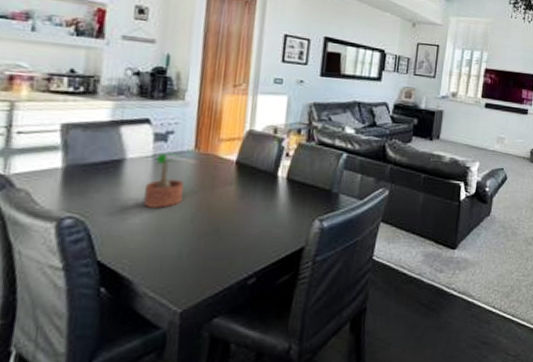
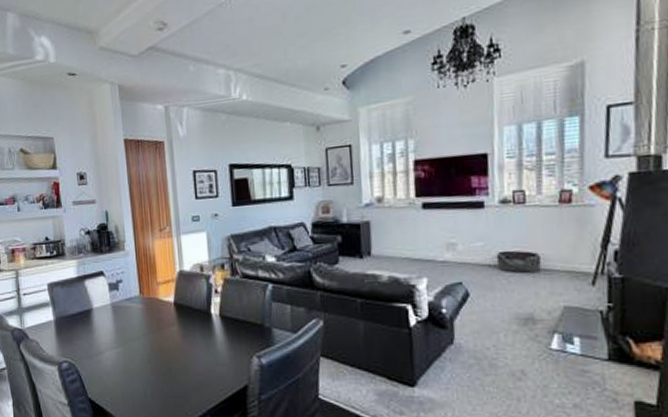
potted plant: present [144,151,184,208] -> none [106,299,138,351]

